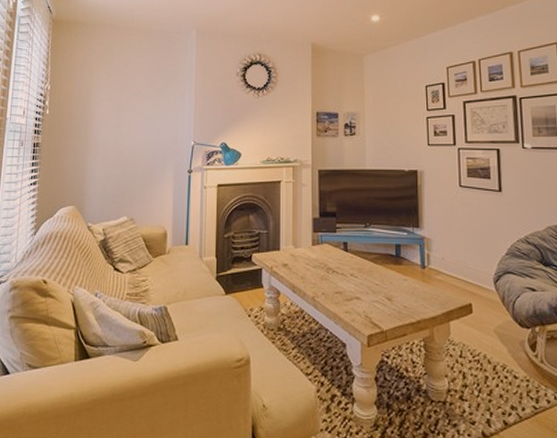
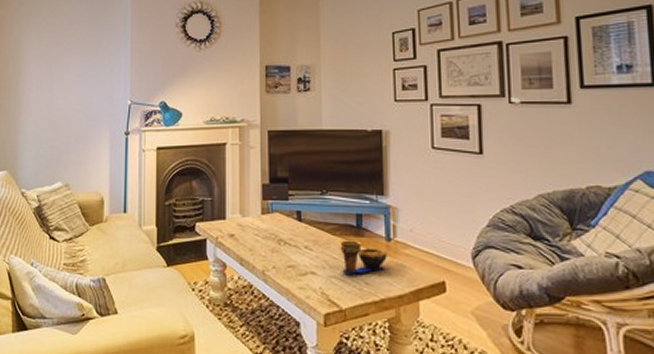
decorative bowl: none [381,268,422,299] -> present [340,240,387,274]

